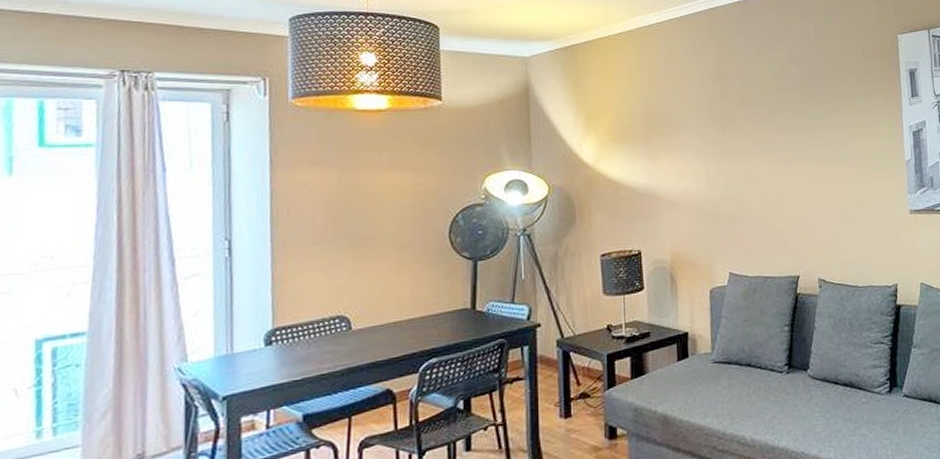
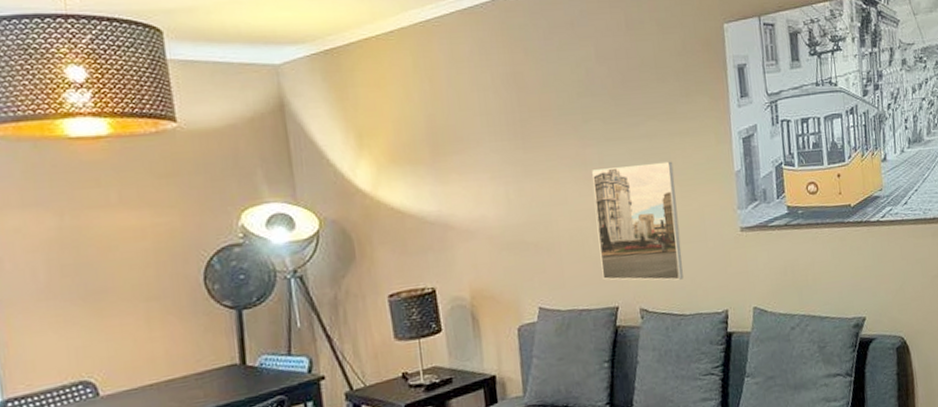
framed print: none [781,149,858,255] -> present [592,161,683,281]

